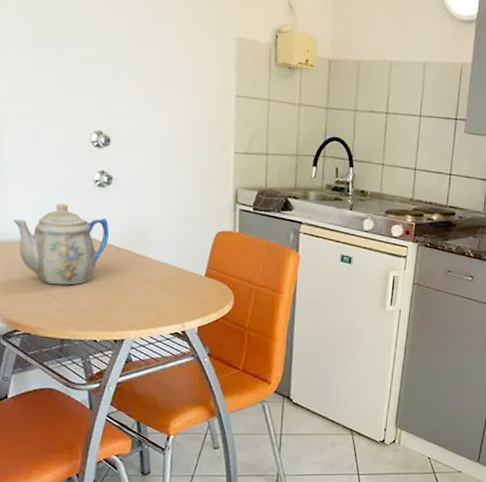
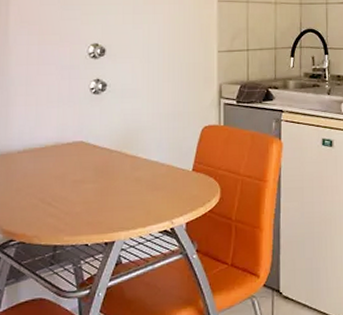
teapot: present [14,203,108,286] -> none [15,112,102,192]

